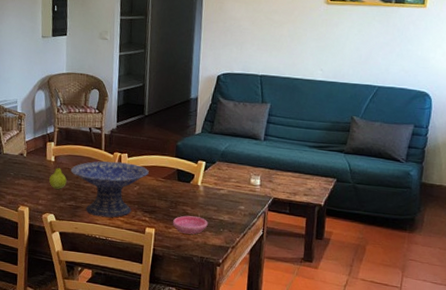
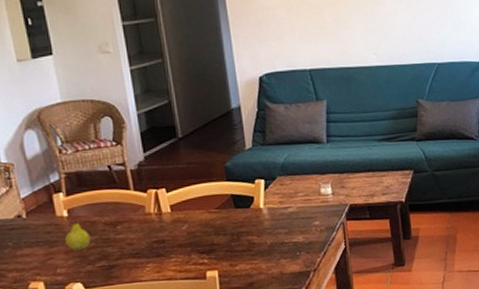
decorative bowl: present [71,161,149,218] -> none [93,199,197,272]
saucer: present [173,215,208,235] -> none [238,244,281,268]

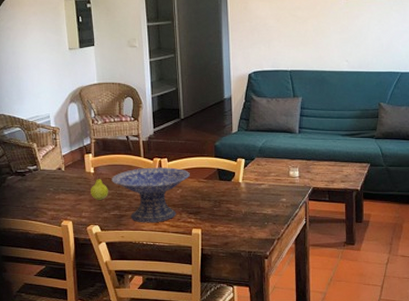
decorative bowl: none [93,199,197,272] -> present [112,167,190,223]

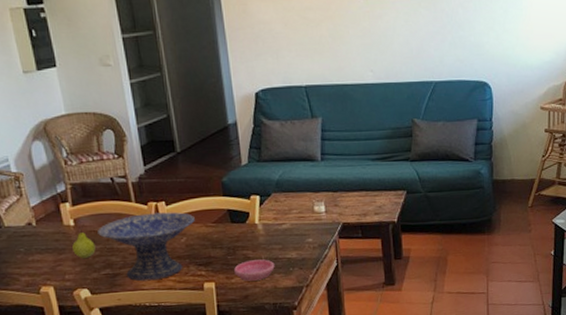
saucer: none [218,213,253,231] -> present [234,259,275,281]

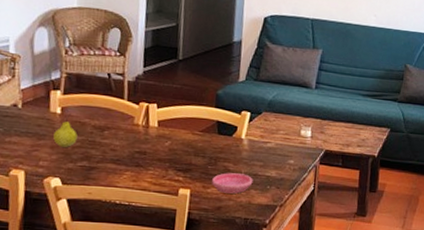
decorative bowl: present [98,212,195,281] -> none [83,112,183,179]

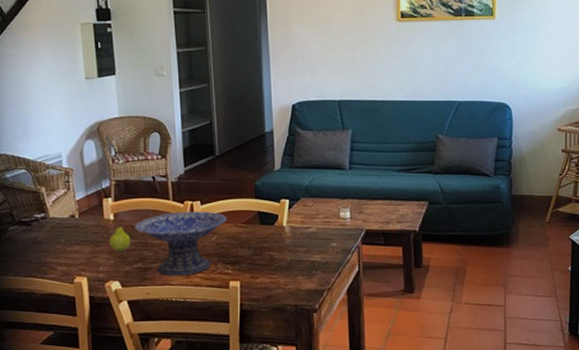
decorative bowl: none [83,112,183,179] -> present [135,211,227,277]
saucer: present [212,173,253,194] -> none [260,261,299,282]

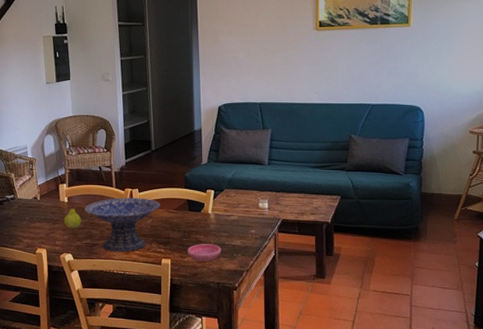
saucer: none [260,261,299,282] -> present [188,244,222,262]

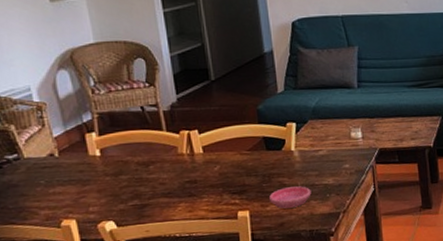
fruit: present [64,201,81,230] -> none [98,153,123,190]
decorative bowl: present [84,197,160,253] -> none [126,140,229,212]

